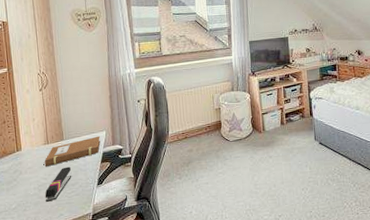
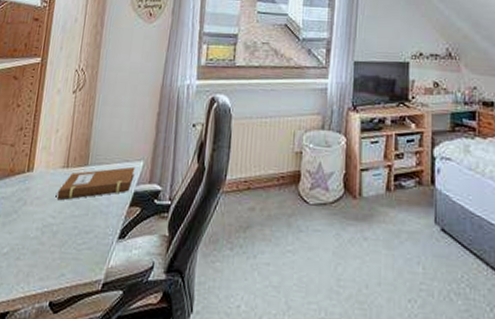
stapler: present [45,166,72,202] -> none [46,204,89,252]

